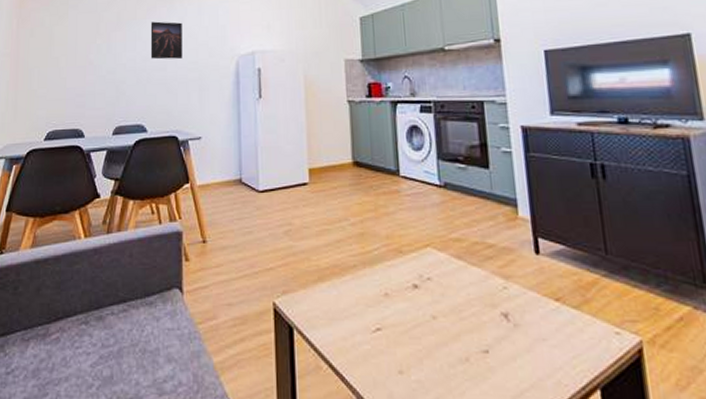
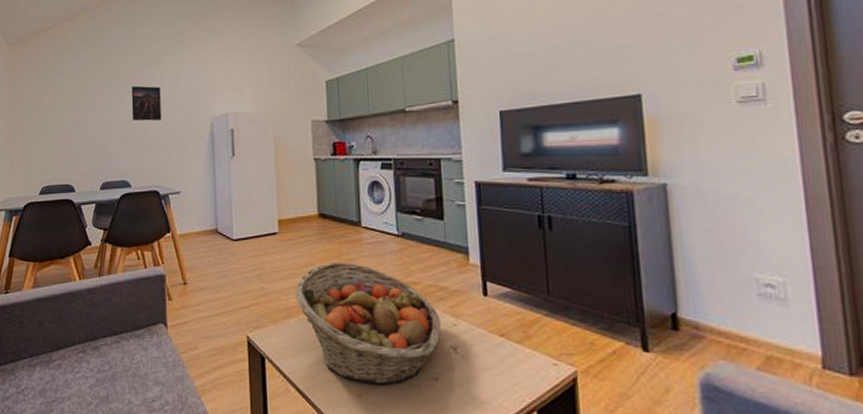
fruit basket: none [327,217,491,359] -> present [294,263,441,385]

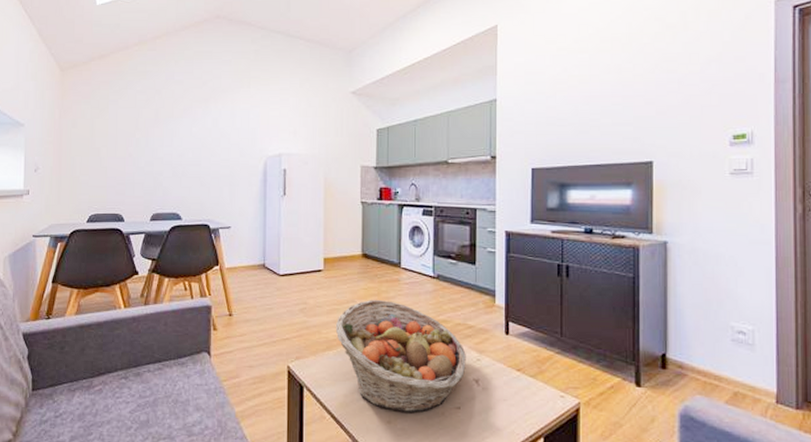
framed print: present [131,86,161,121] -> none [186,121,216,156]

